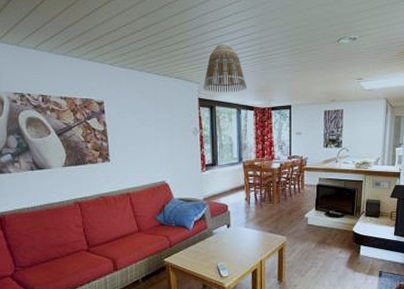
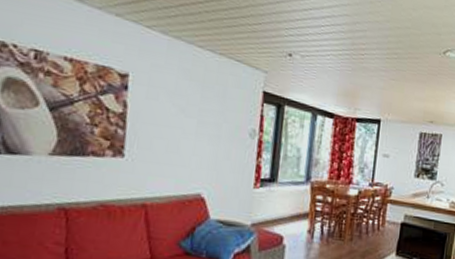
lamp shade: present [203,43,247,92] -> none [271,28,329,92]

